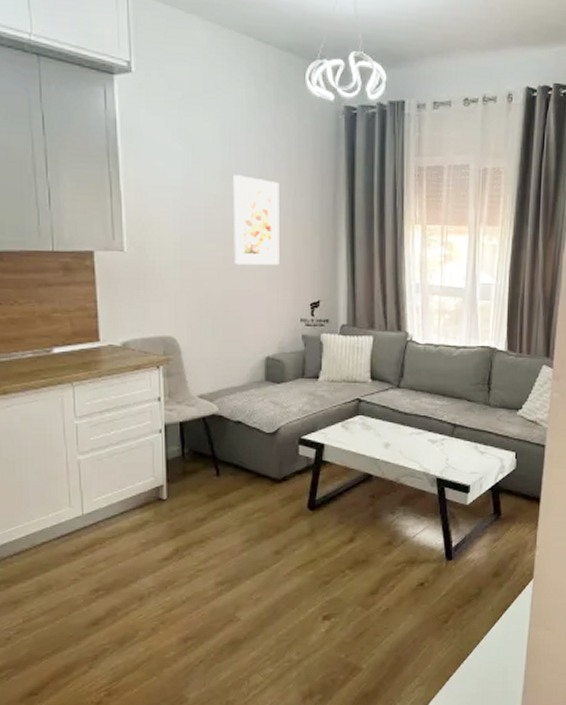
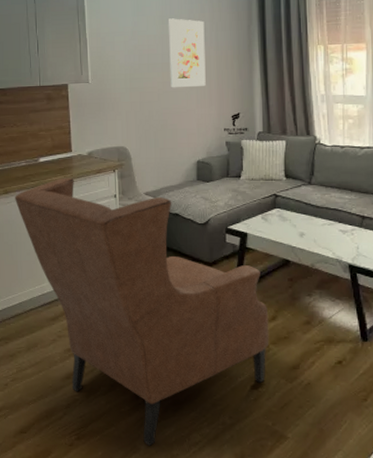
chair: none [17,374,346,694] -> present [15,177,269,446]

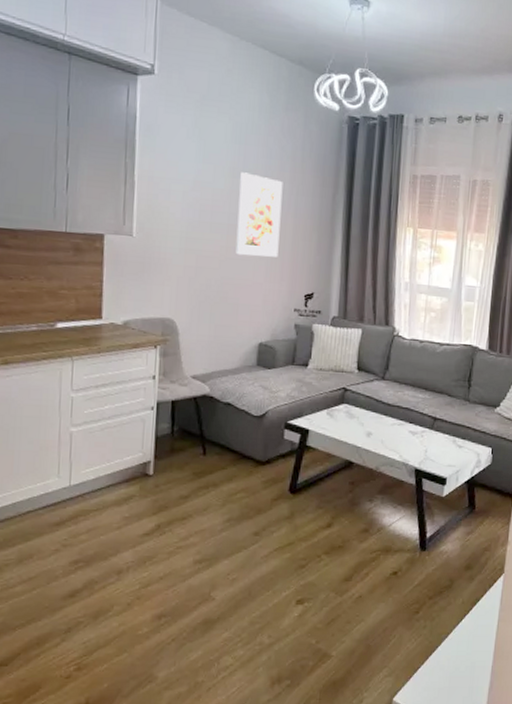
chair: present [15,177,269,446] -> none [18,350,324,673]

